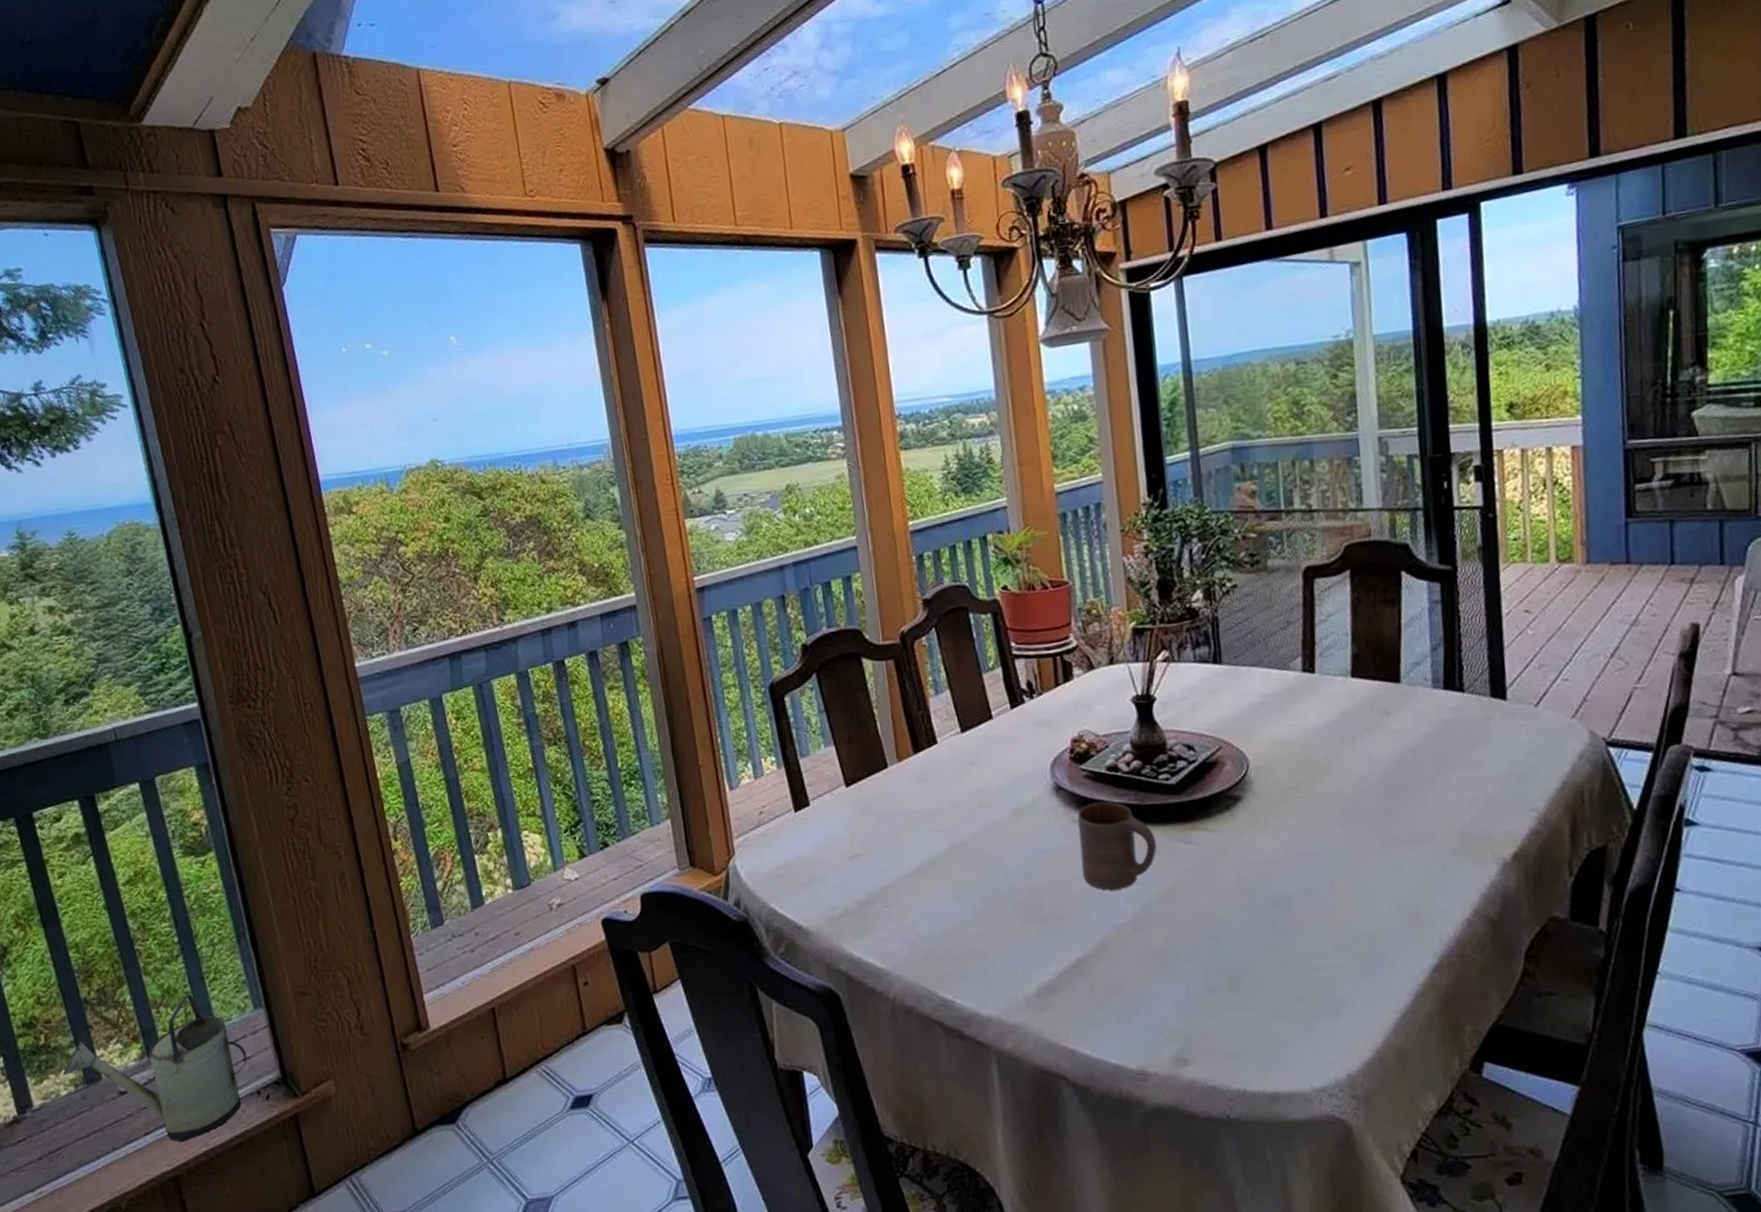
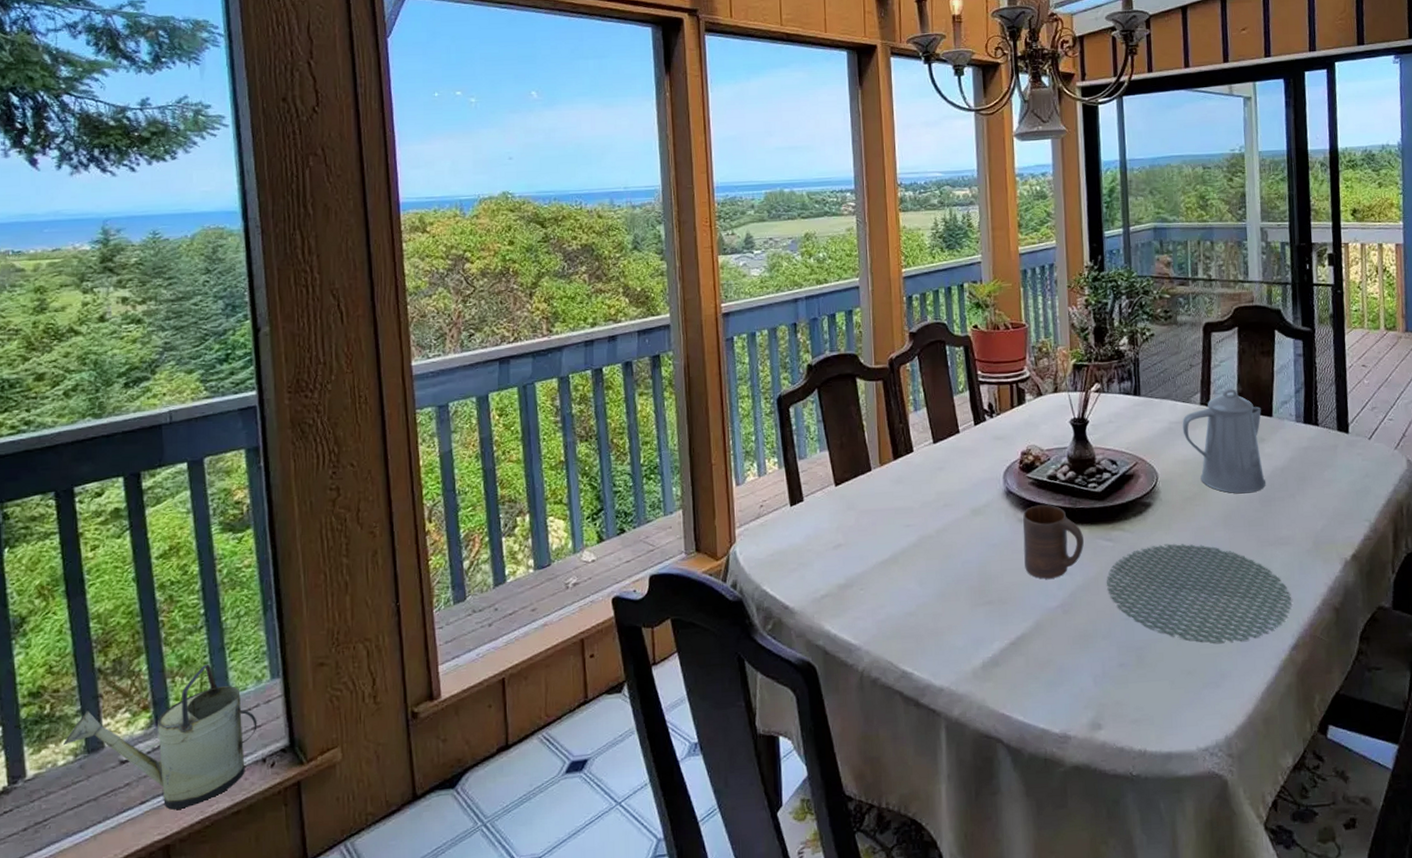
place mat: none [1187,844,1431,964] -> present [1106,543,1292,643]
teapot: none [1278,648,1393,781] -> present [1182,388,1266,494]

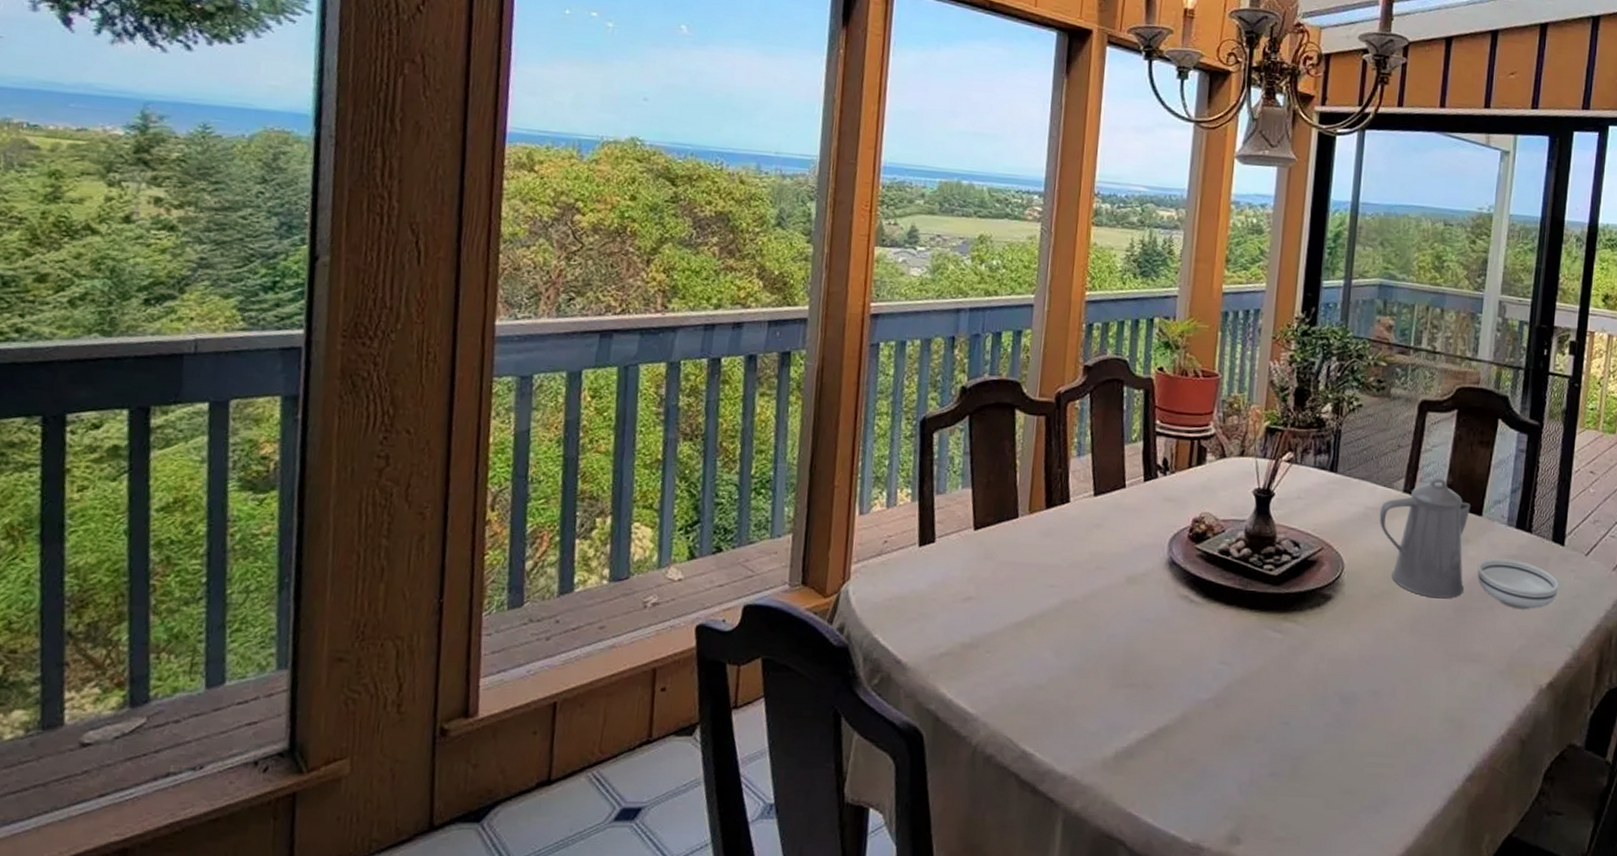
watering can: present [62,664,257,810] -> none [12,642,254,808]
cup: present [1023,504,1084,579] -> none [1179,581,1250,667]
place mat: present [1106,543,1292,643] -> none [1269,643,1474,764]
bowl: none [1275,451,1349,494] -> present [1477,558,1560,610]

